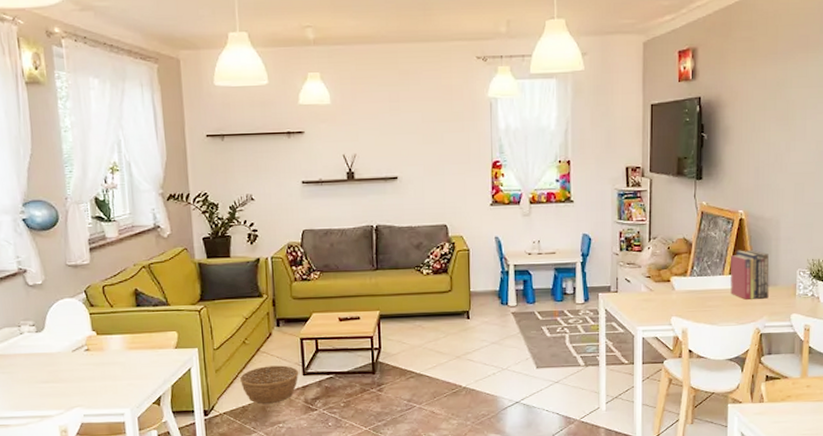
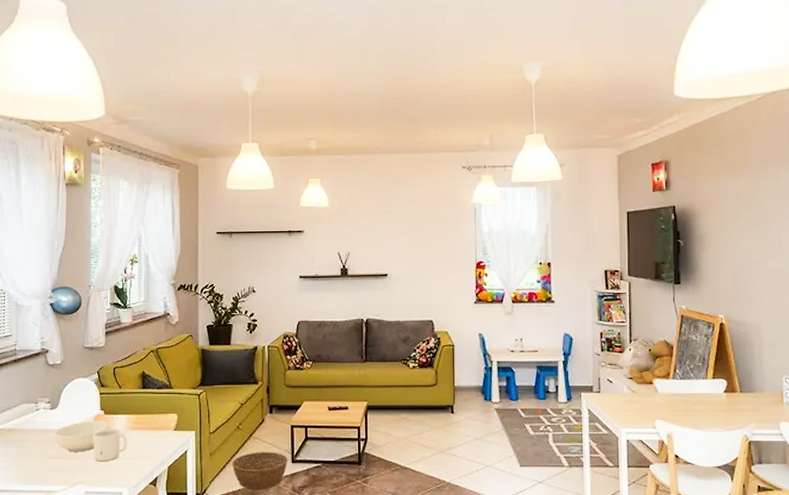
bowl: none [43,341,104,376] -> present [54,420,110,452]
mug: none [85,349,126,384] -> present [92,429,128,462]
books: present [730,249,770,300] -> none [714,354,755,405]

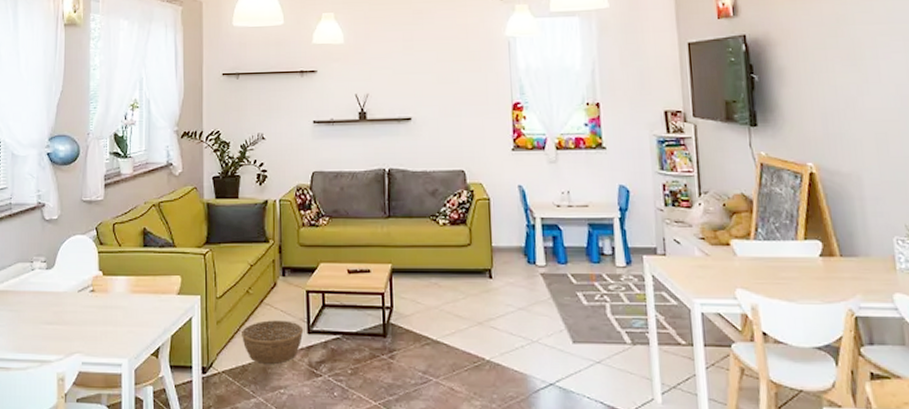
bowl: present [54,420,110,452] -> none [50,282,109,318]
mug: present [92,429,128,462] -> none [90,292,128,329]

